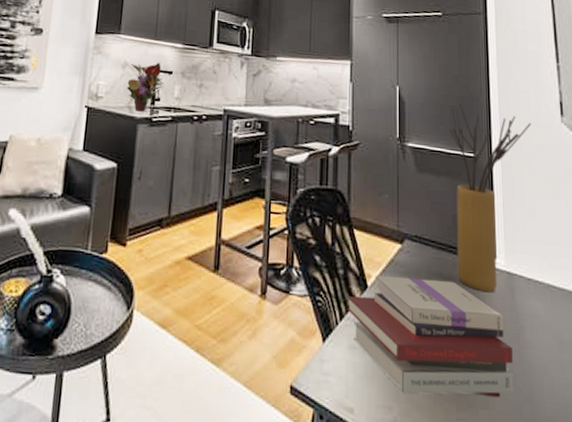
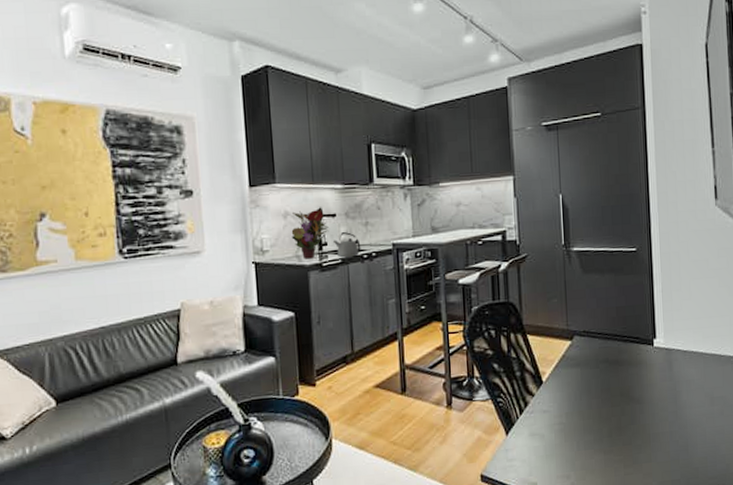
kettle: none [165,89,193,117] -> present [332,231,361,258]
books: present [347,275,514,398] -> none [525,364,672,464]
vase: present [450,103,531,293] -> none [612,202,688,369]

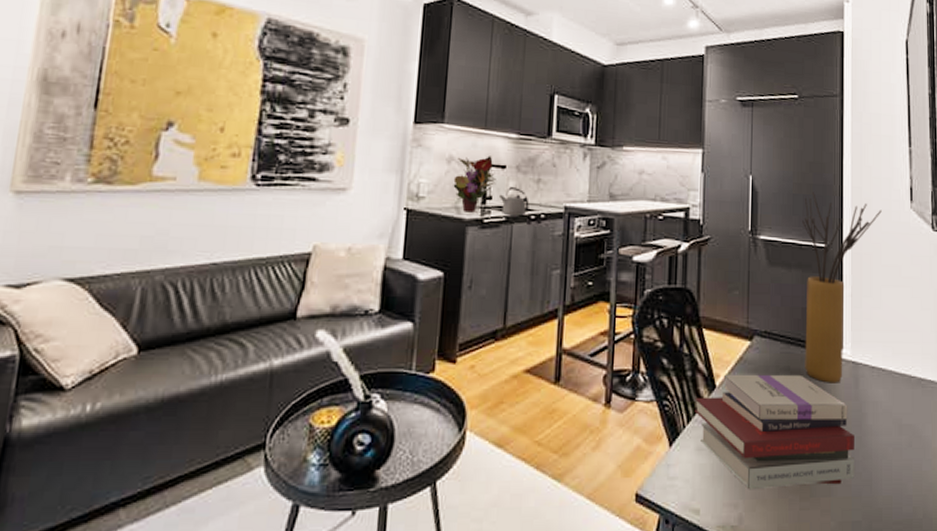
books: none [525,364,672,464] -> present [694,374,854,490]
vase: none [612,202,688,369] -> present [802,192,882,383]

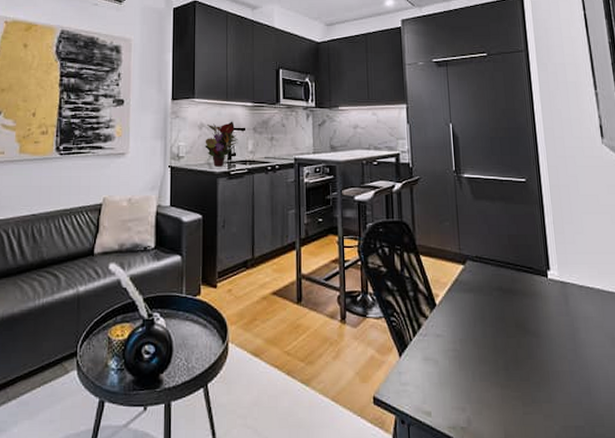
kettle: present [498,186,529,216] -> none [241,144,266,168]
books: present [694,374,854,490] -> none [418,293,573,396]
vase: present [802,192,882,383] -> none [501,134,575,301]

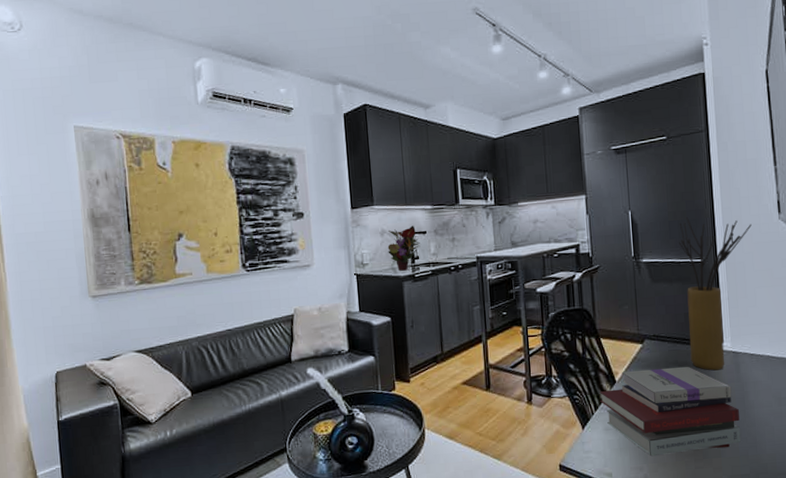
books: none [418,293,573,396] -> present [599,366,741,457]
vase: none [501,134,575,301] -> present [679,217,752,371]

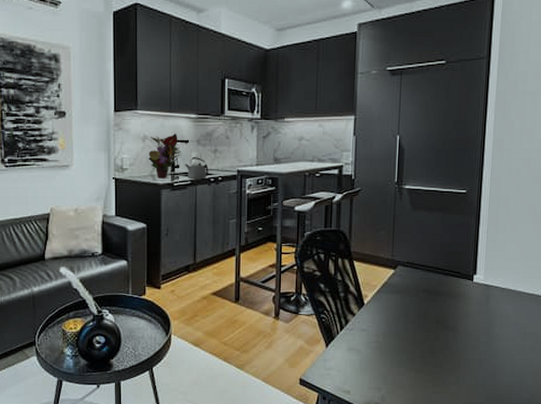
kettle: none [423,246,449,270] -> present [184,156,209,180]
books: present [599,366,741,457] -> none [346,295,483,379]
vase: present [679,217,752,371] -> none [441,146,521,301]

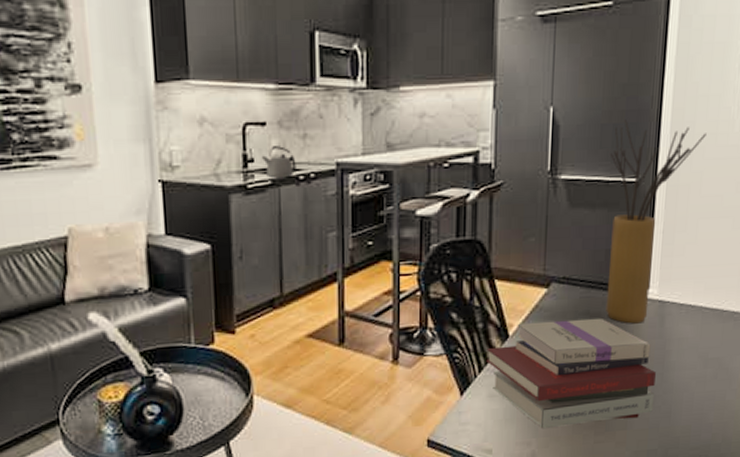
bouquet: present [148,133,182,179] -> none [208,112,257,179]
books: none [346,295,483,379] -> present [486,317,656,429]
vase: none [441,146,521,301] -> present [606,119,707,324]

